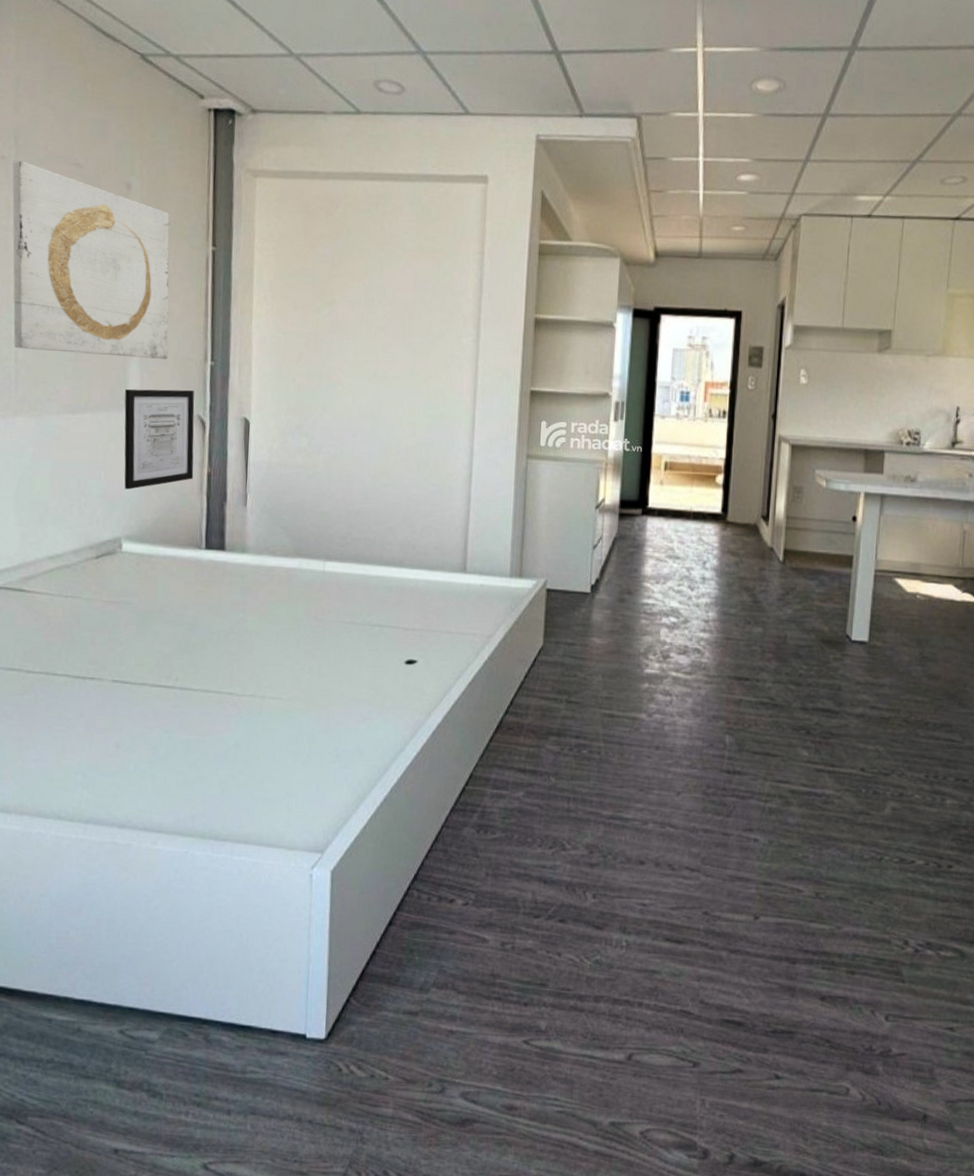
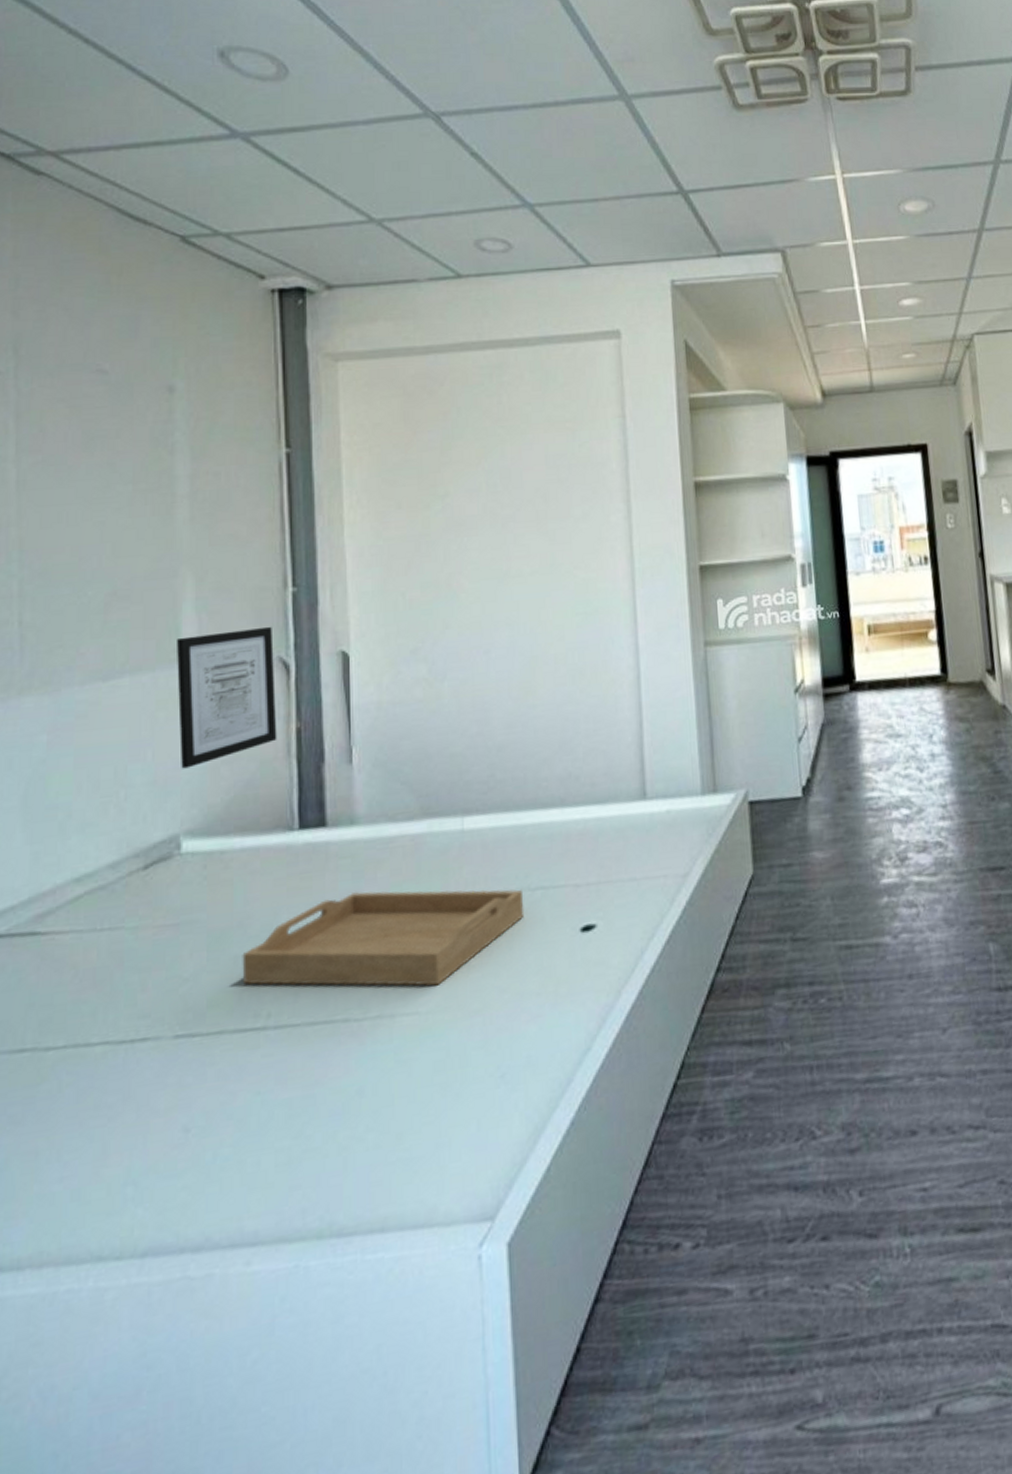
wall art: present [12,160,170,359] -> none [11,374,234,608]
serving tray: none [160,603,365,682] -> present [242,889,525,986]

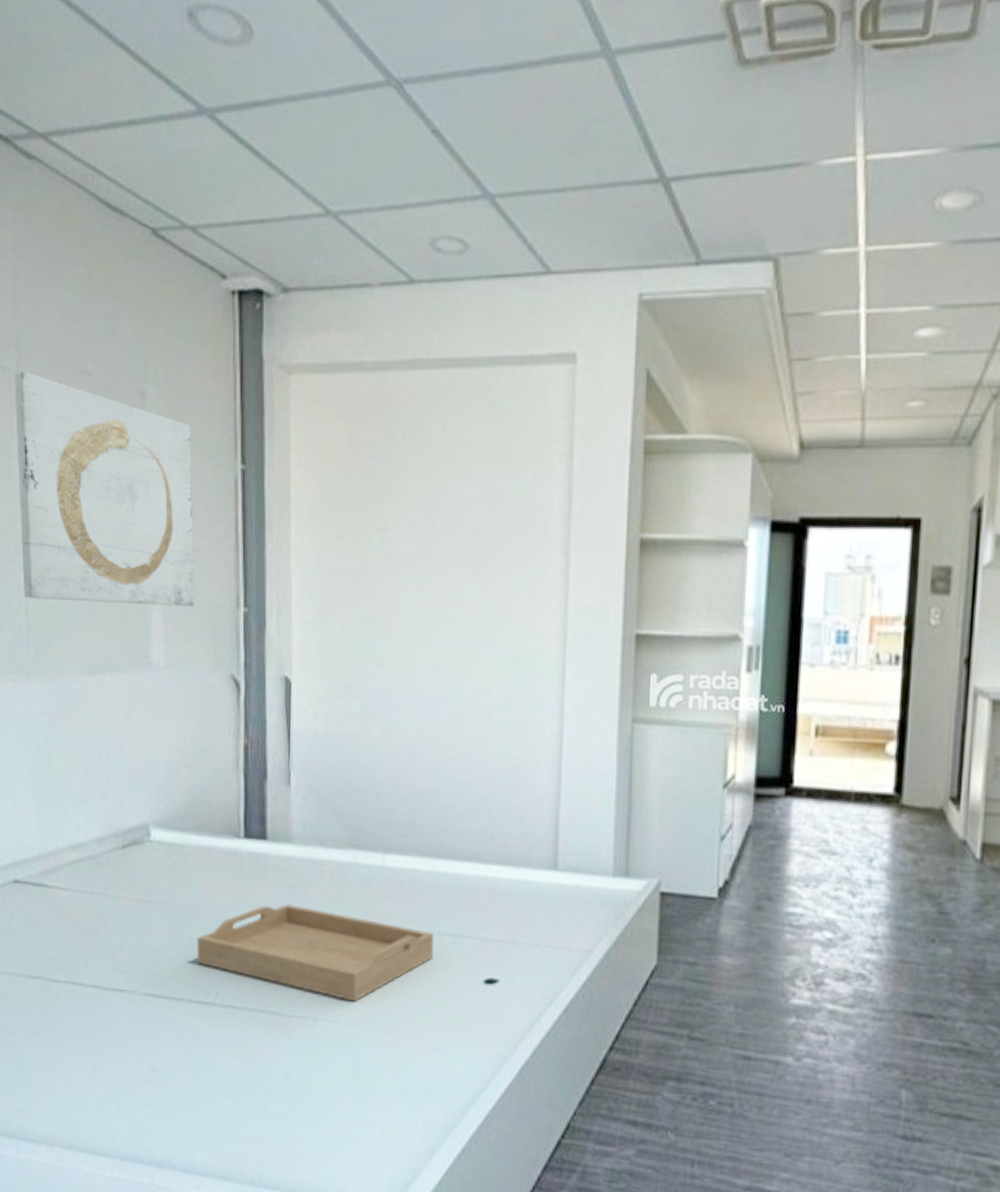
wall art: none [11,374,234,608] -> present [14,371,195,606]
wall art: present [177,626,277,769] -> none [147,643,228,766]

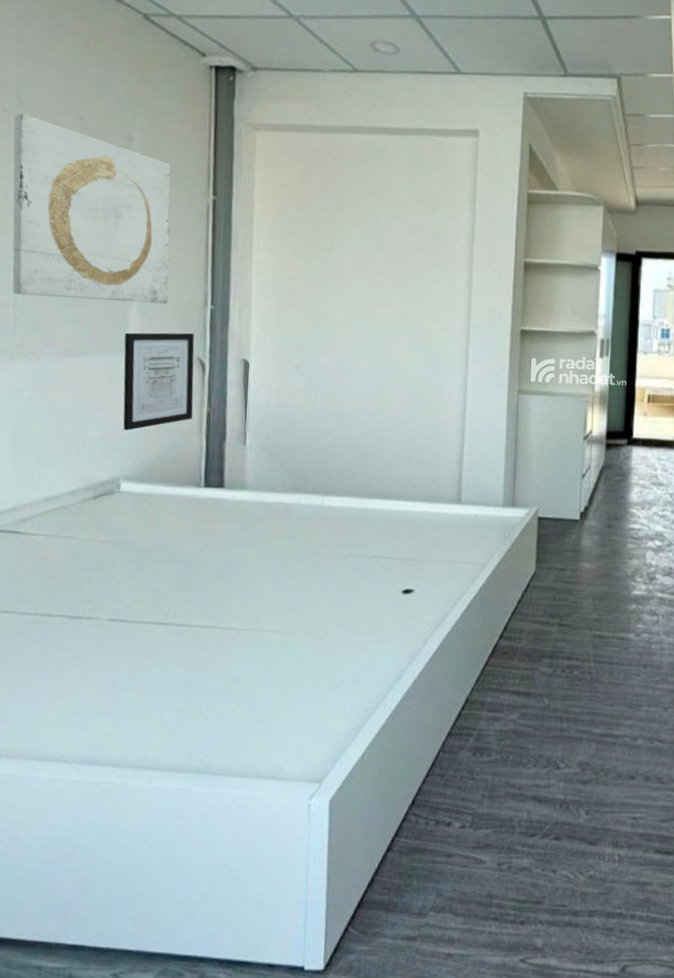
wall art: none [147,643,228,766] -> present [123,332,195,431]
serving tray: present [196,904,435,1002] -> none [158,539,363,615]

